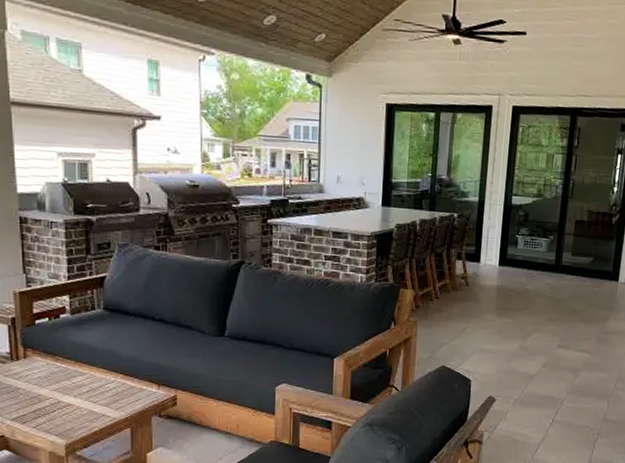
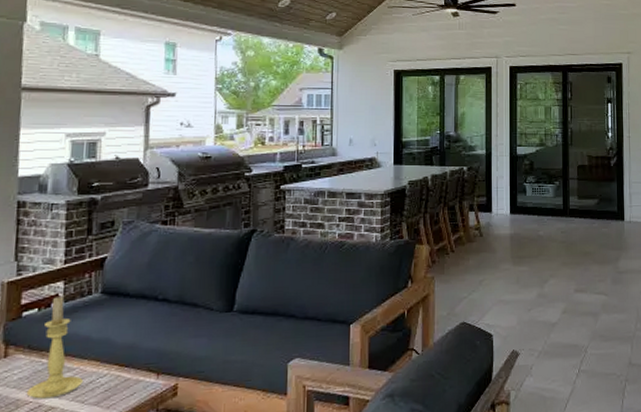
candle holder: none [46,308,93,397] -> present [26,295,83,400]

